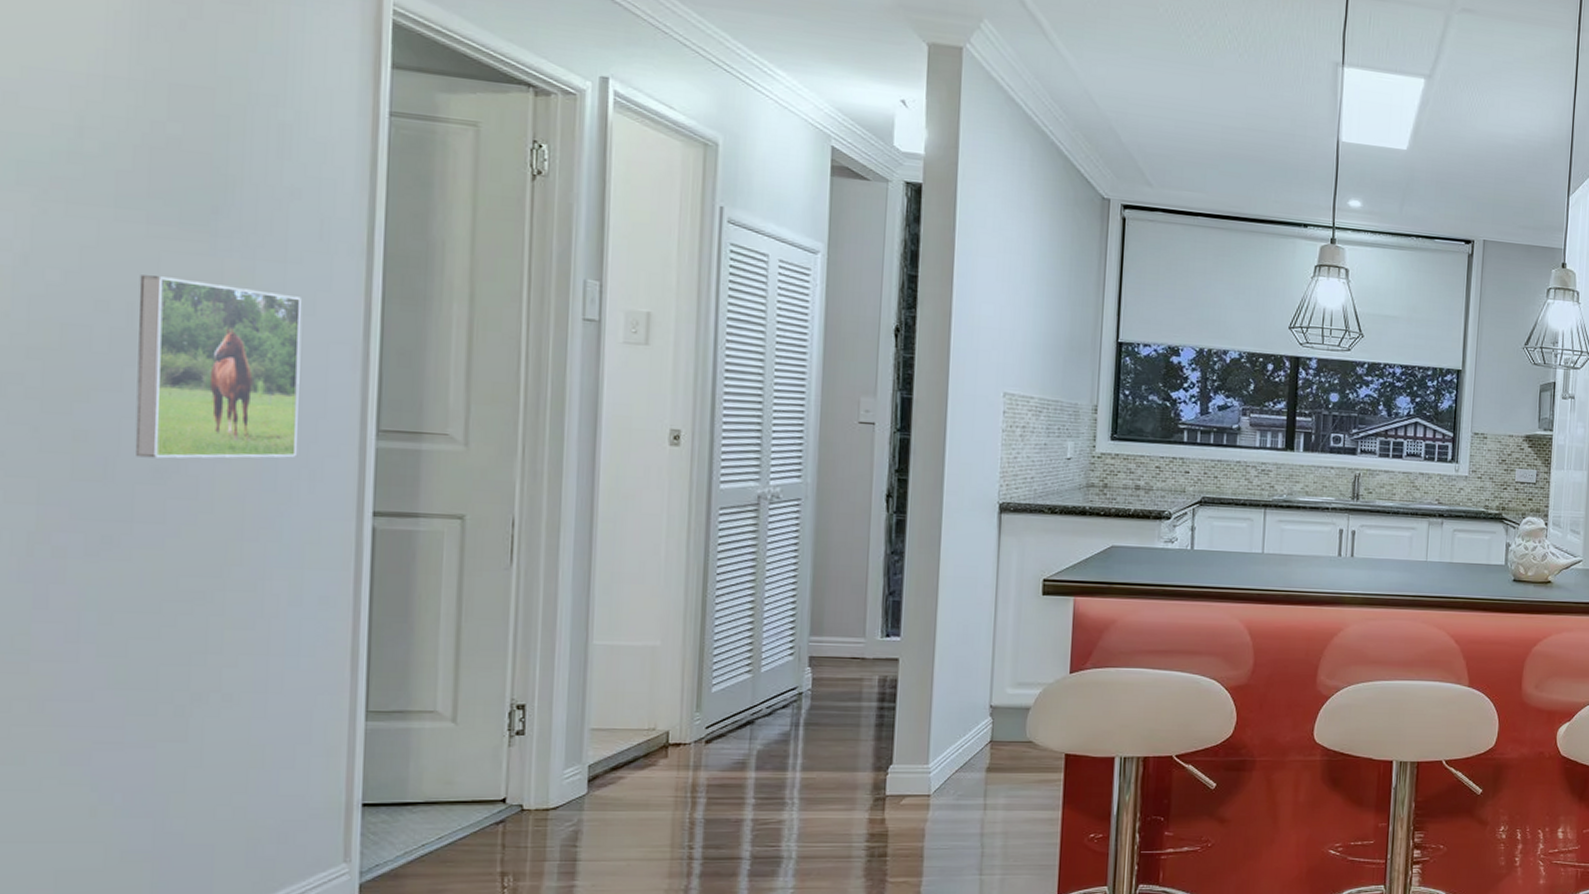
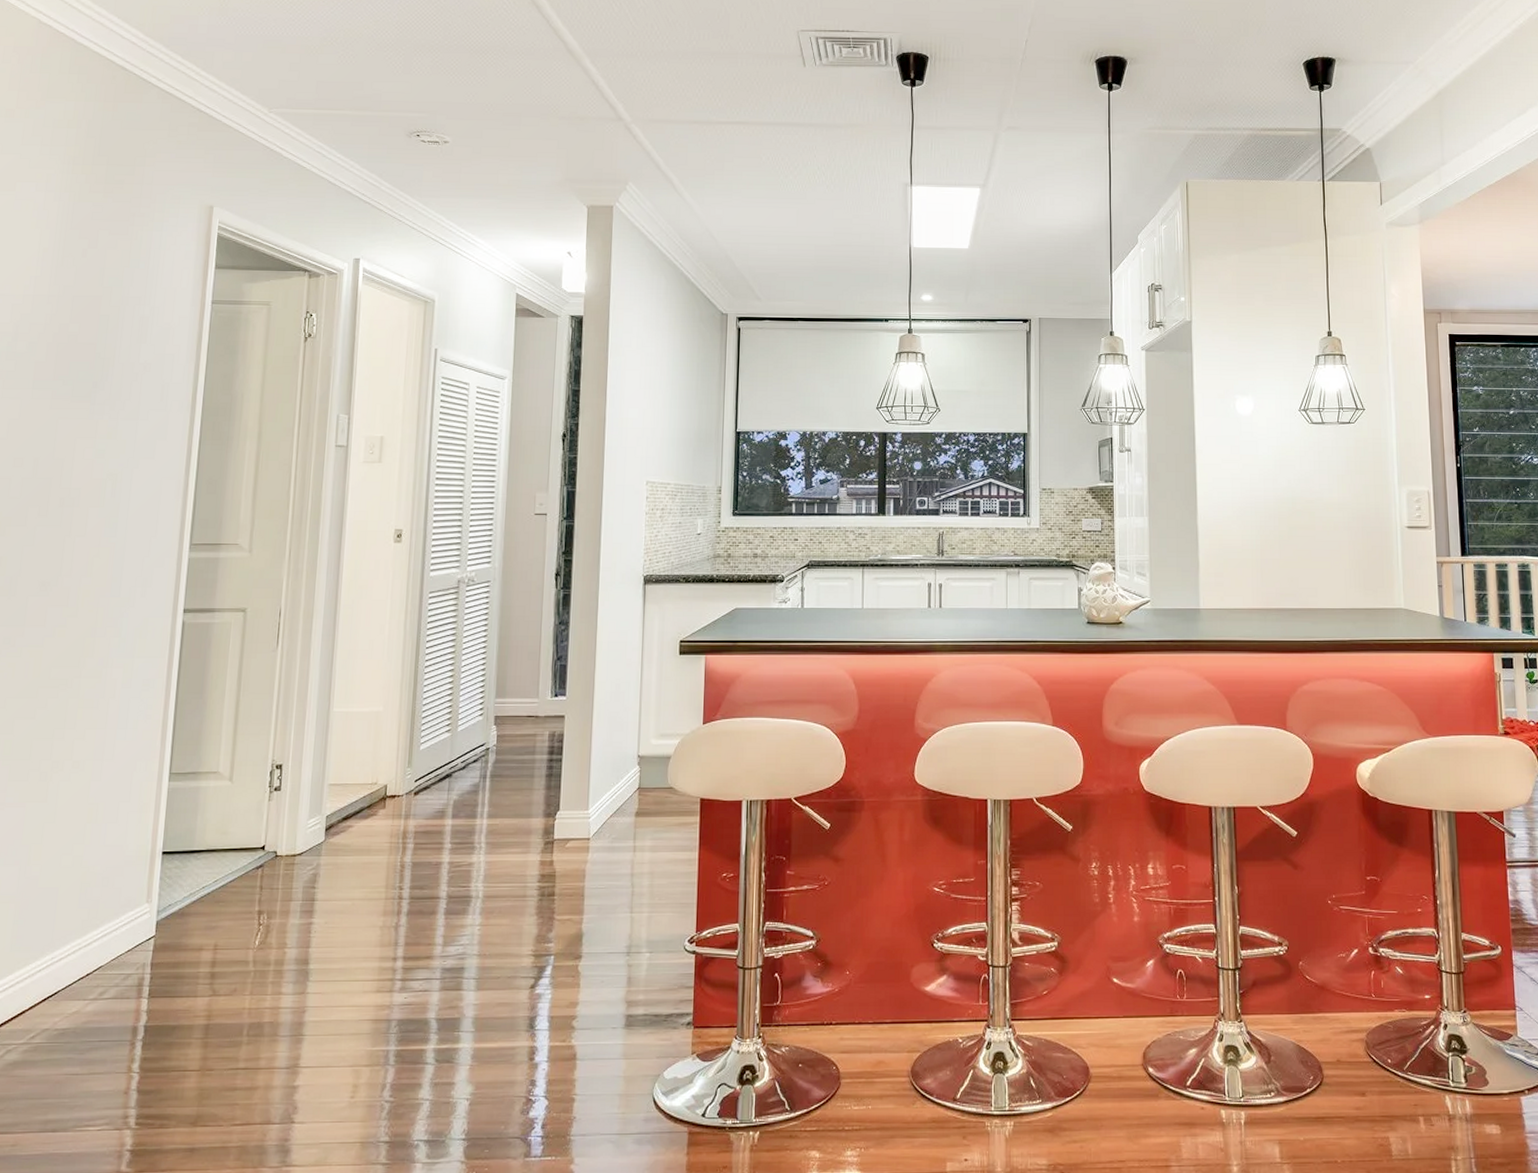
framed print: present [134,275,302,459] -> none [30,437,146,576]

